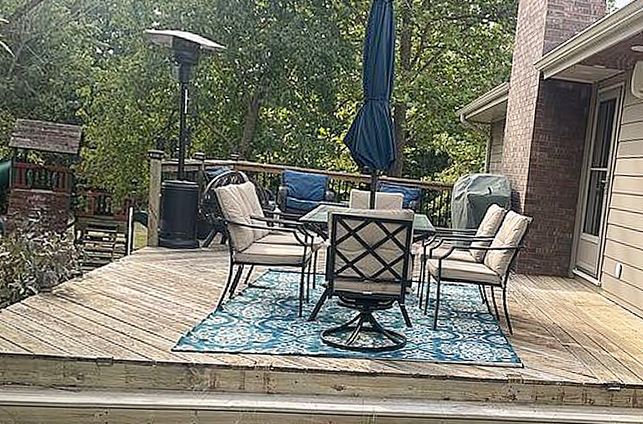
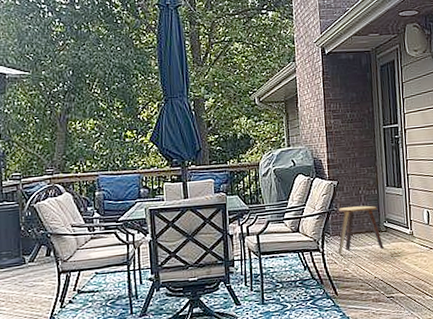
stool: none [520,246,569,296] -> present [338,205,384,255]

